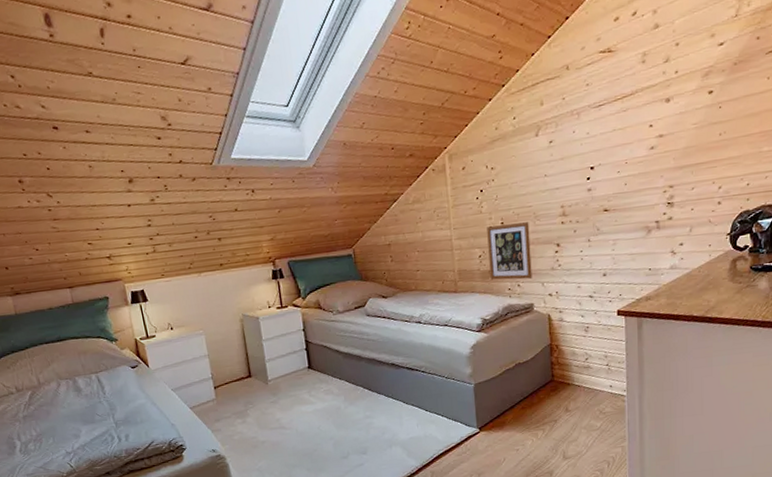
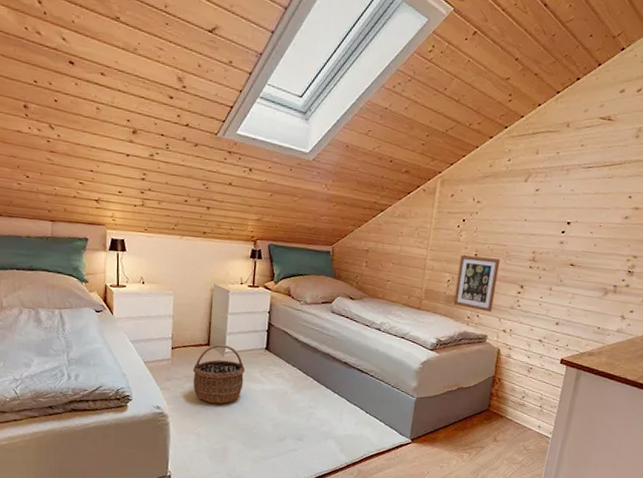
wicker basket: none [239,372,294,435] -> present [192,344,246,404]

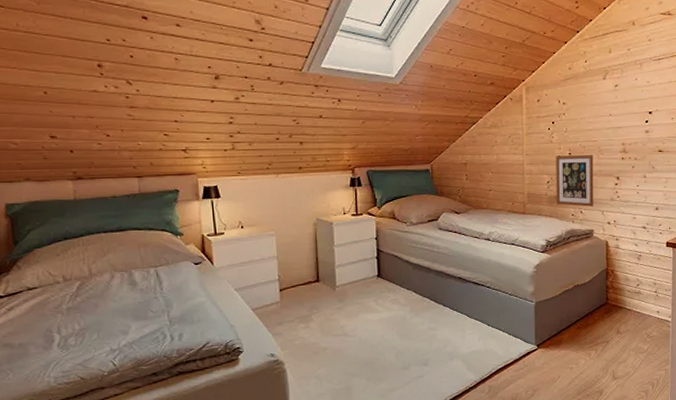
wicker basket: present [192,344,246,404] -> none [304,278,360,342]

